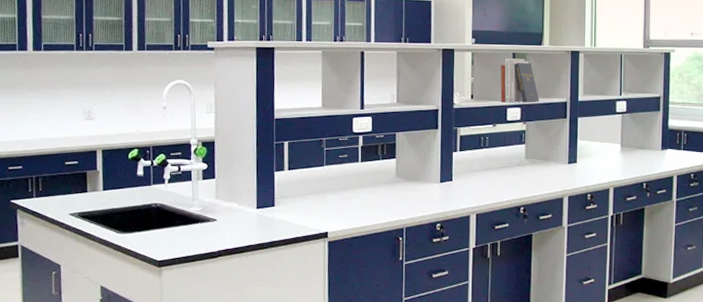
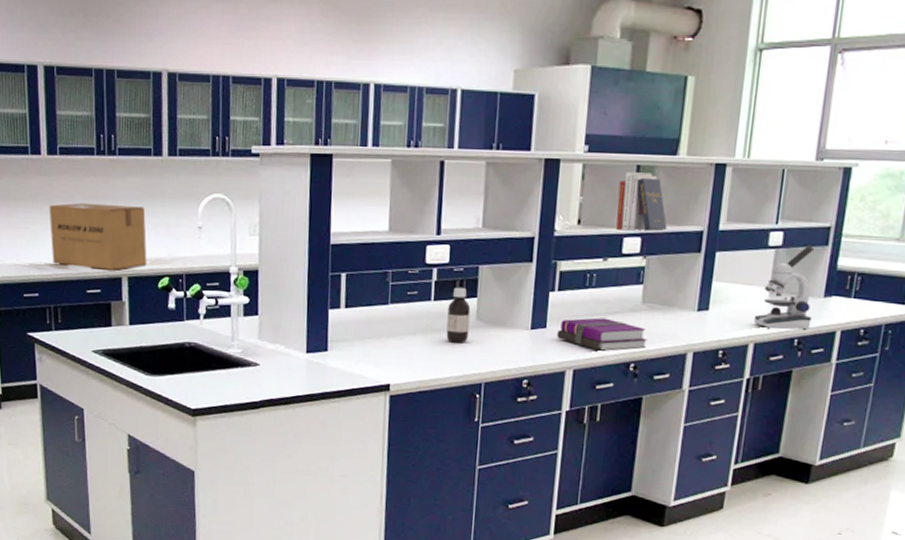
box: none [33,89,119,146] -> present [49,202,147,271]
bottle: none [372,150,391,196] -> present [446,287,471,343]
notebook: none [461,171,532,198] -> present [557,317,647,352]
microscope: none [612,111,654,177] -> present [754,245,814,331]

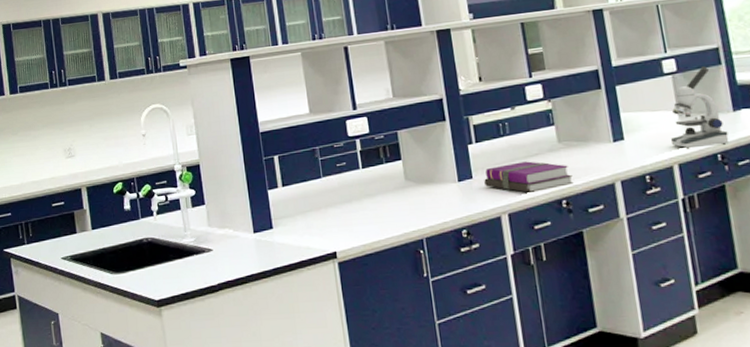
box: present [49,202,147,271] -> none [14,125,102,185]
bottle: present [446,287,471,343] -> none [376,152,401,205]
books: present [616,172,667,232] -> none [508,27,564,81]

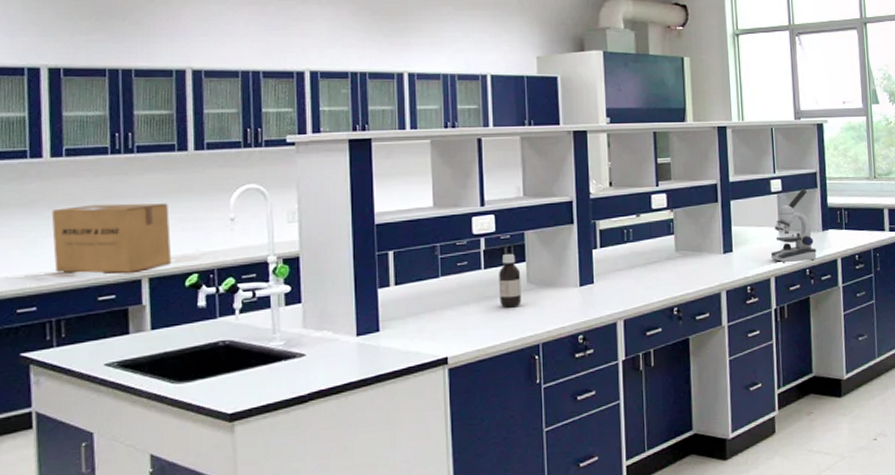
box: none [14,125,102,185] -> present [51,203,172,274]
bottle: none [376,152,401,205] -> present [499,253,522,308]
notebook: present [484,161,574,193] -> none [604,268,686,299]

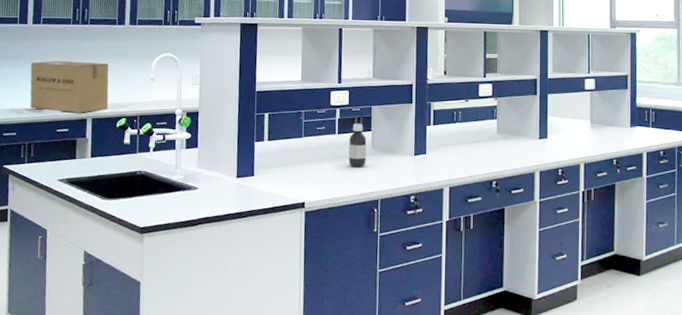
microscope: present [771,188,817,263] -> none [582,89,624,153]

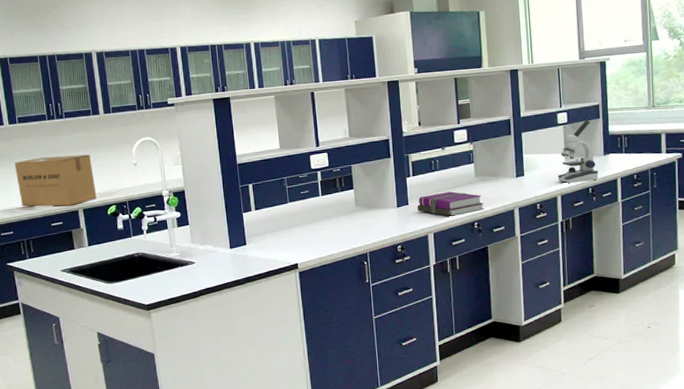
bottle: present [348,123,367,168] -> none [333,183,352,225]
notebook: none [435,145,504,172] -> present [417,191,484,216]
microscope: none [582,89,624,153] -> present [558,119,599,184]

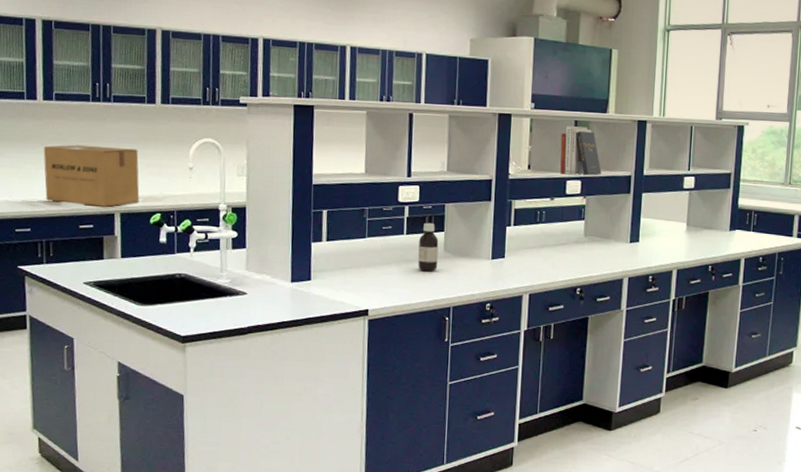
bottle: none [333,183,352,225] -> present [418,222,439,272]
notebook: present [417,191,484,216] -> none [514,248,590,278]
books: none [444,82,484,126] -> present [560,126,602,176]
microscope: present [558,119,599,184] -> none [676,188,721,259]

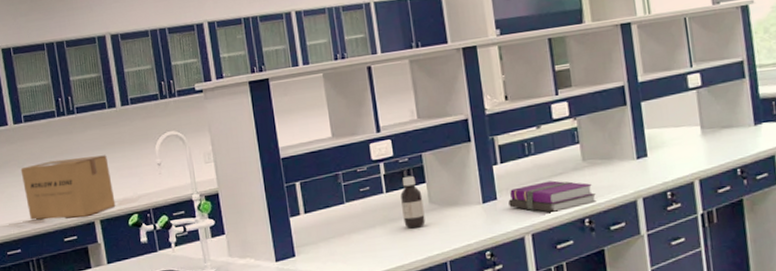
notebook: none [514,248,590,278] -> present [508,180,597,212]
books: present [560,126,602,176] -> none [535,43,590,99]

